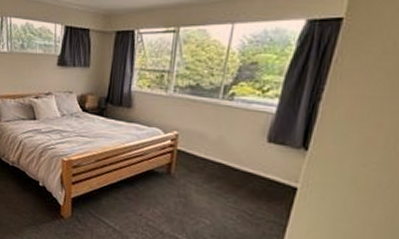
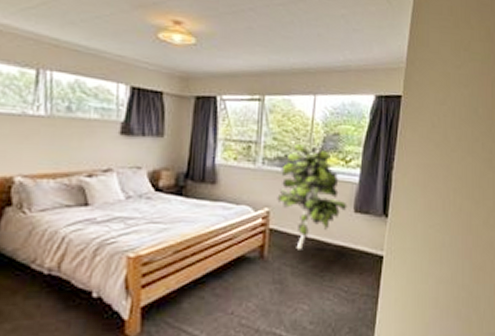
indoor plant: none [186,72,260,172] -> present [277,143,347,250]

